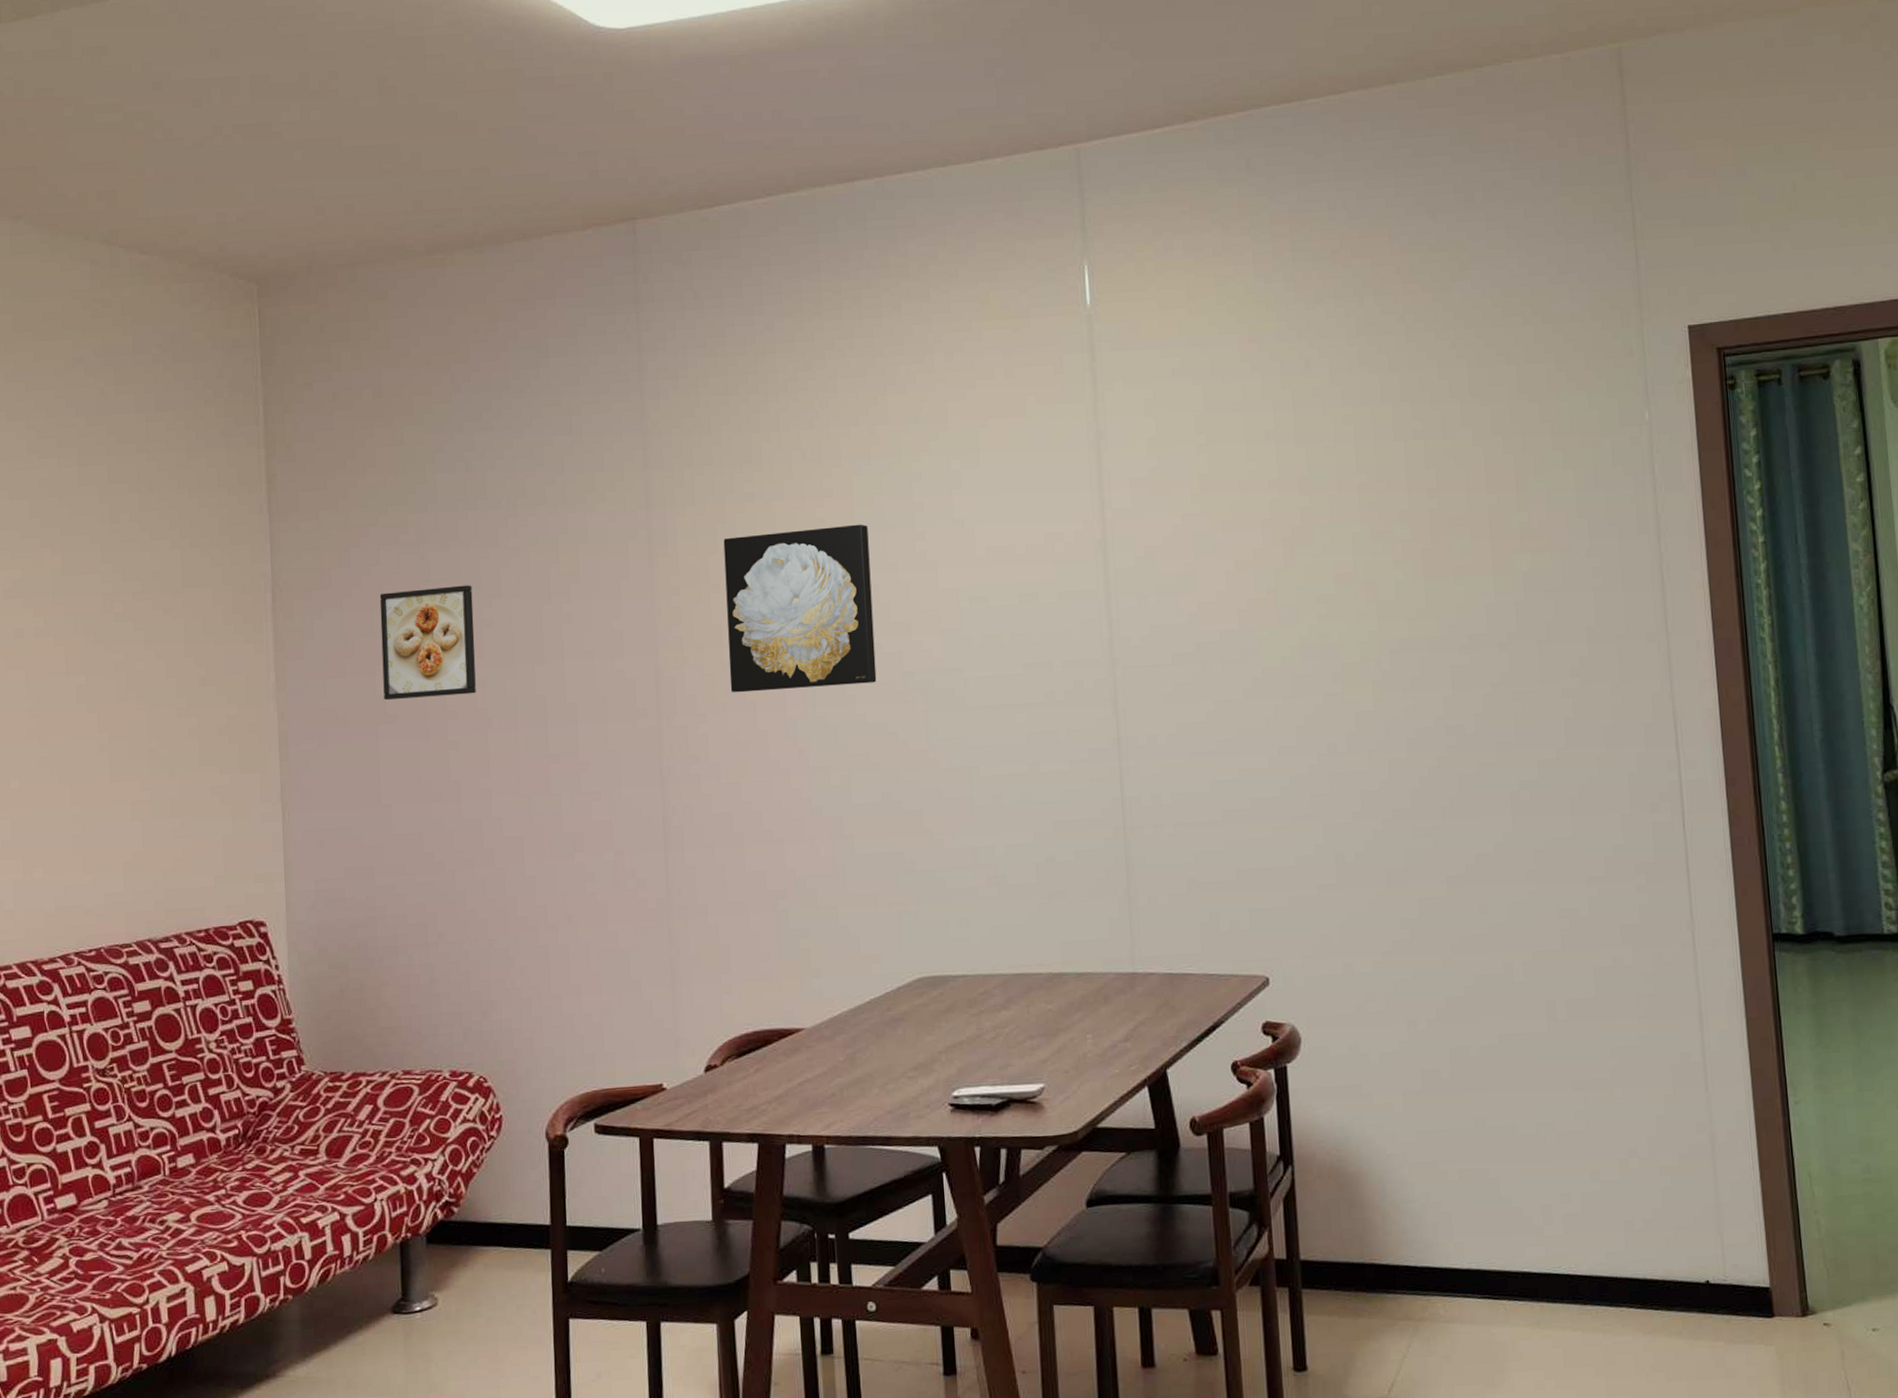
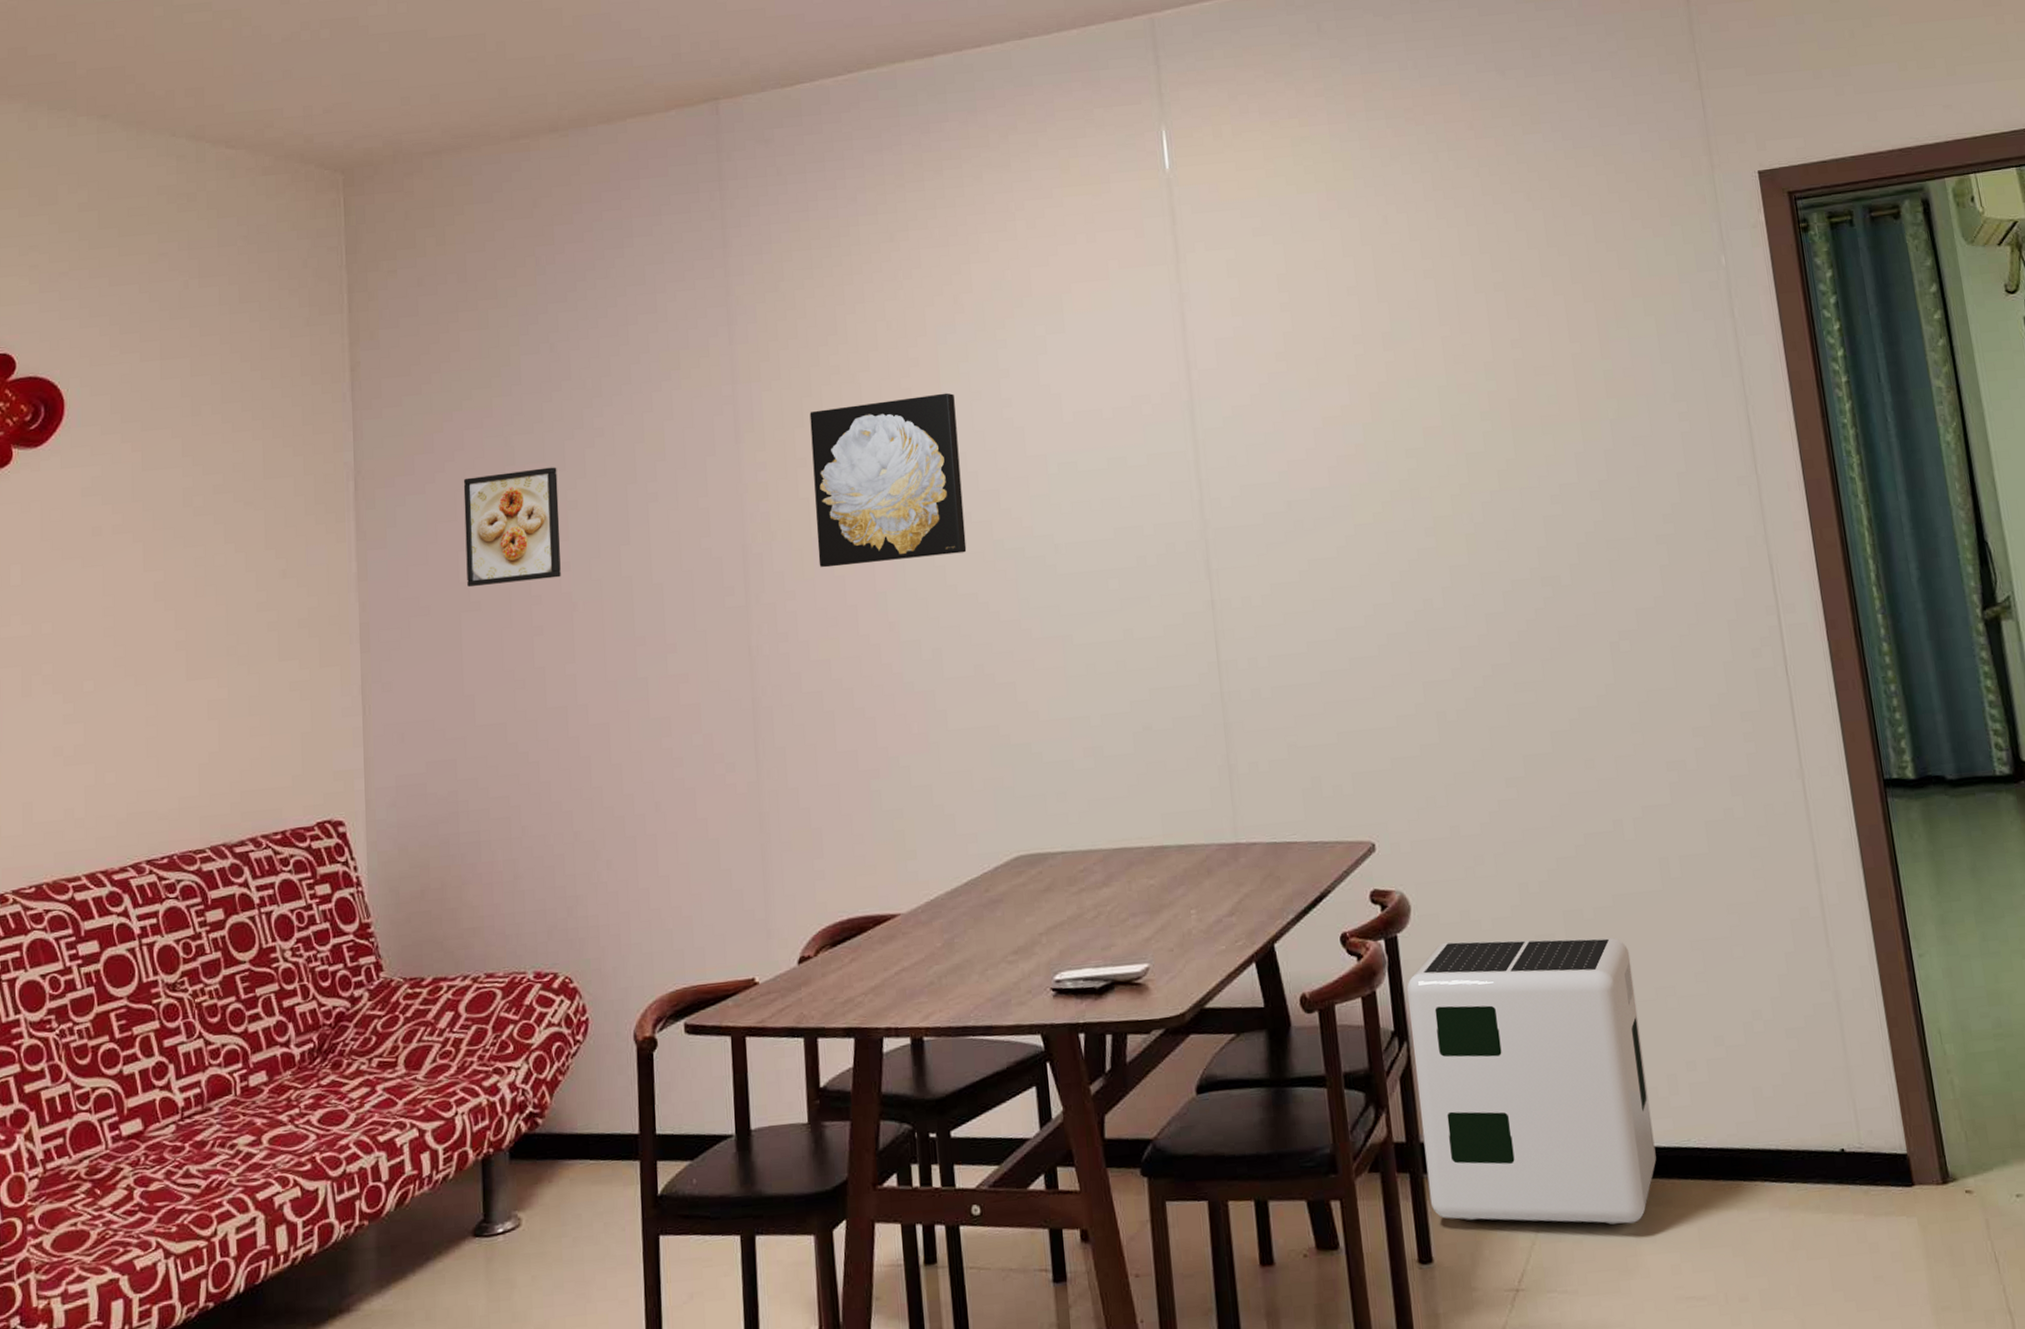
air purifier: none [1293,1073,1527,1342] -> present [1406,938,1657,1225]

